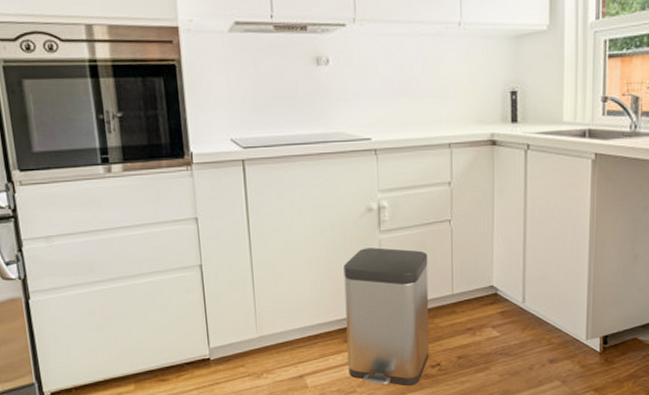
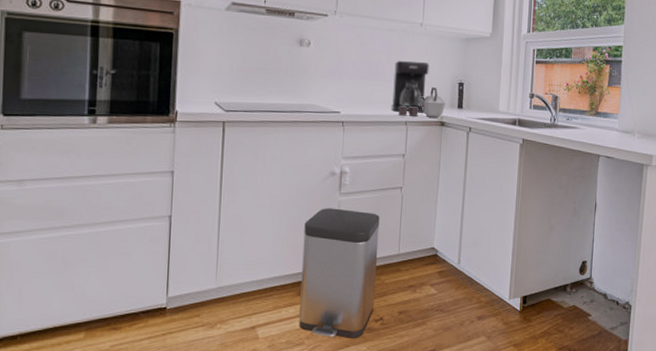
coffee maker: none [430,70,473,133] -> present [391,60,429,114]
kettle: none [439,100,497,137] -> present [398,87,446,118]

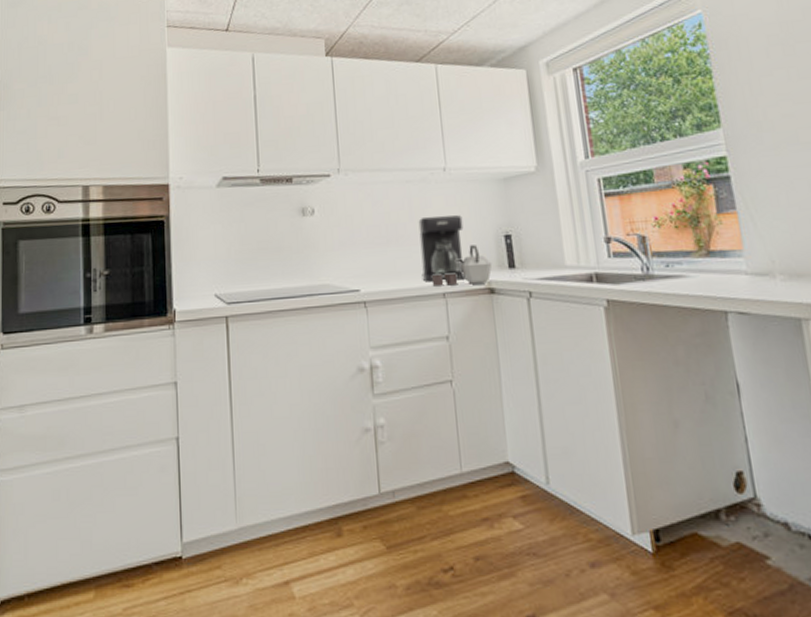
pedal bin: present [299,208,380,338] -> none [334,415,440,597]

